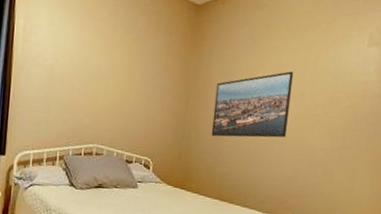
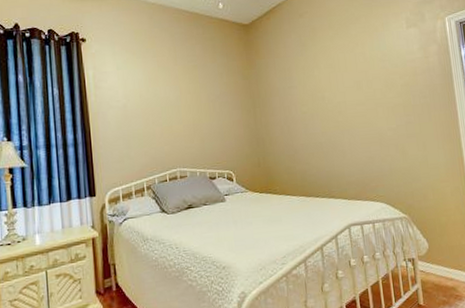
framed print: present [211,71,294,138] -> none [278,65,353,138]

